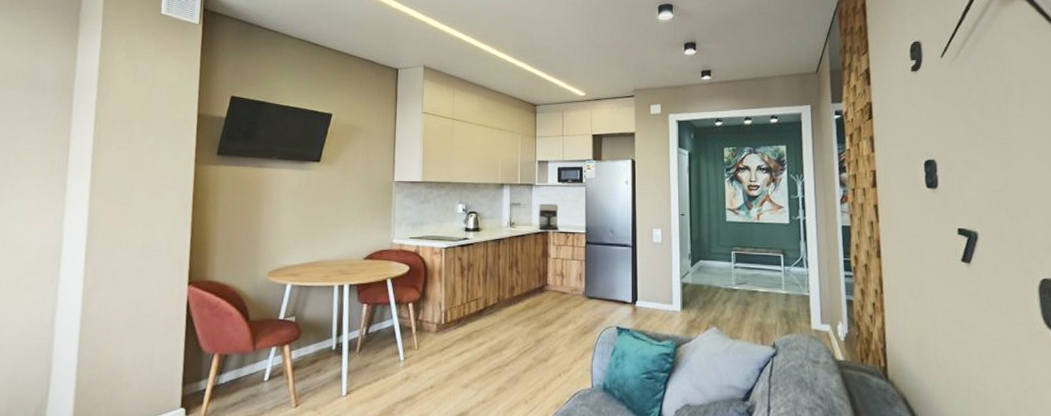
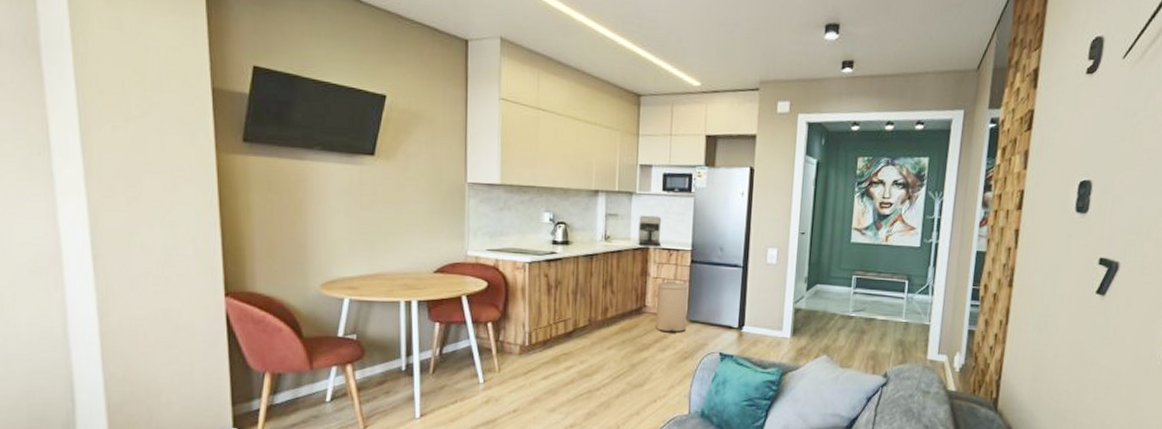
pedal bin: none [557,260,585,309] -> present [655,280,689,333]

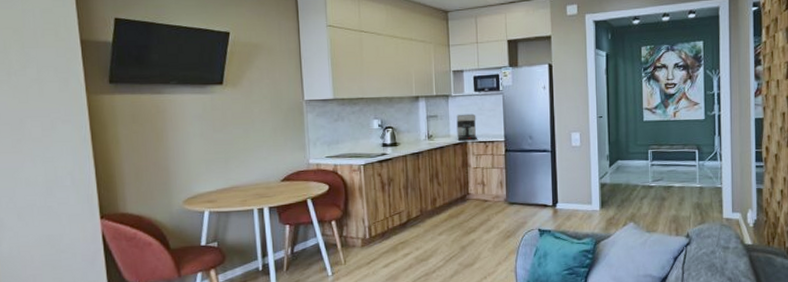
pedal bin: present [655,280,689,333] -> none [477,169,507,216]

